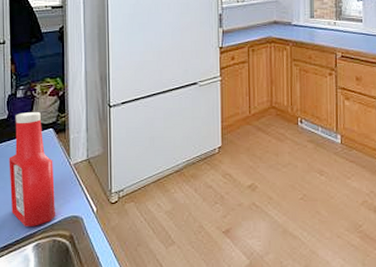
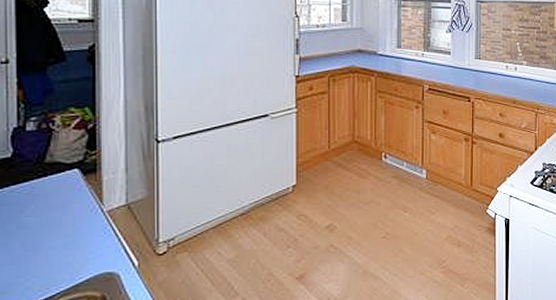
ketchup bottle: present [9,112,55,226] -> none [13,149,81,290]

